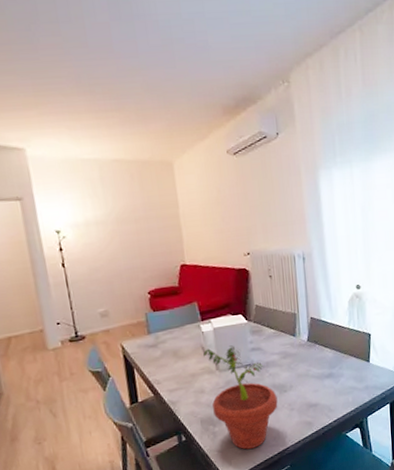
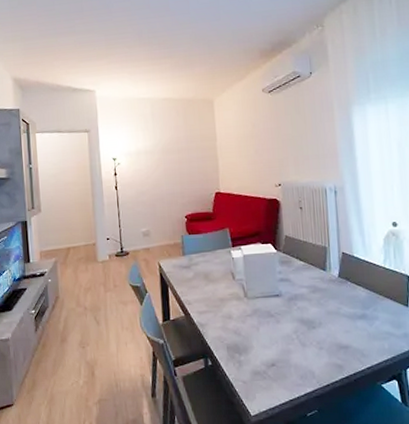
potted plant: present [203,345,278,450] -> none [233,274,306,385]

